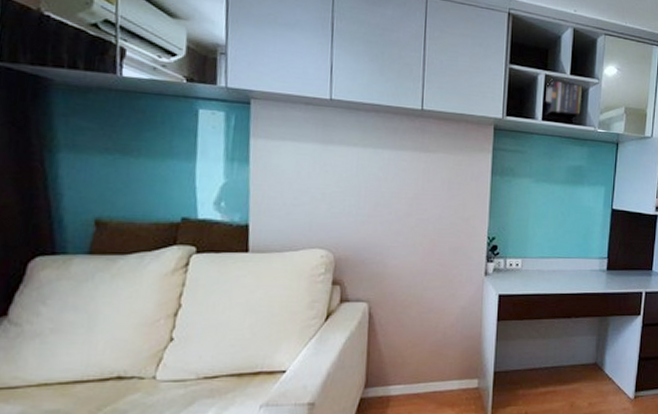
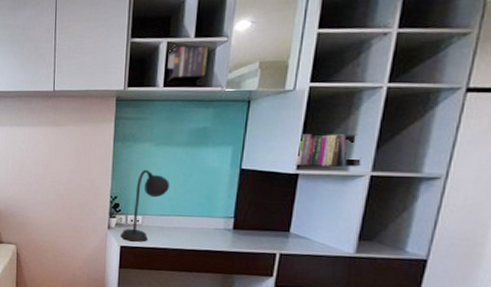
desk lamp: none [499,208,550,289] -> present [120,170,170,242]

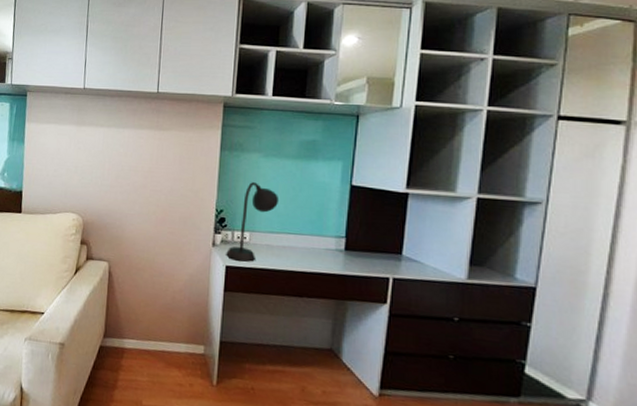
books: present [166,44,209,83] -> none [275,54,318,94]
books: present [294,134,362,167] -> none [404,152,468,188]

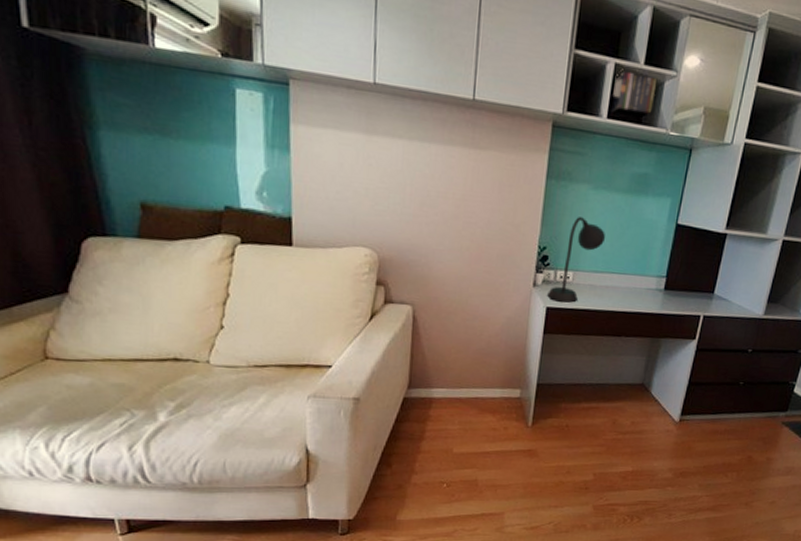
books: none [275,54,318,94] -> present [611,69,658,119]

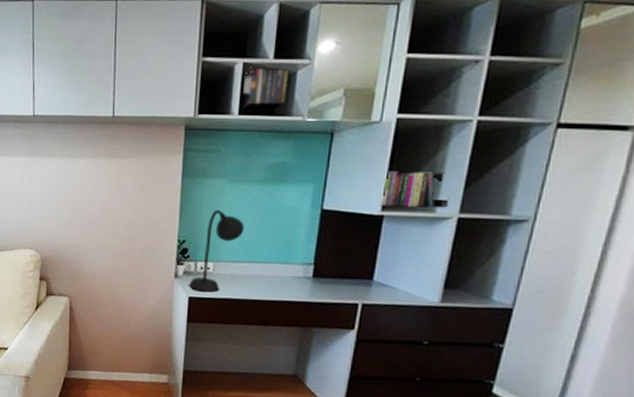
books: none [724,192,778,231] -> present [379,171,449,208]

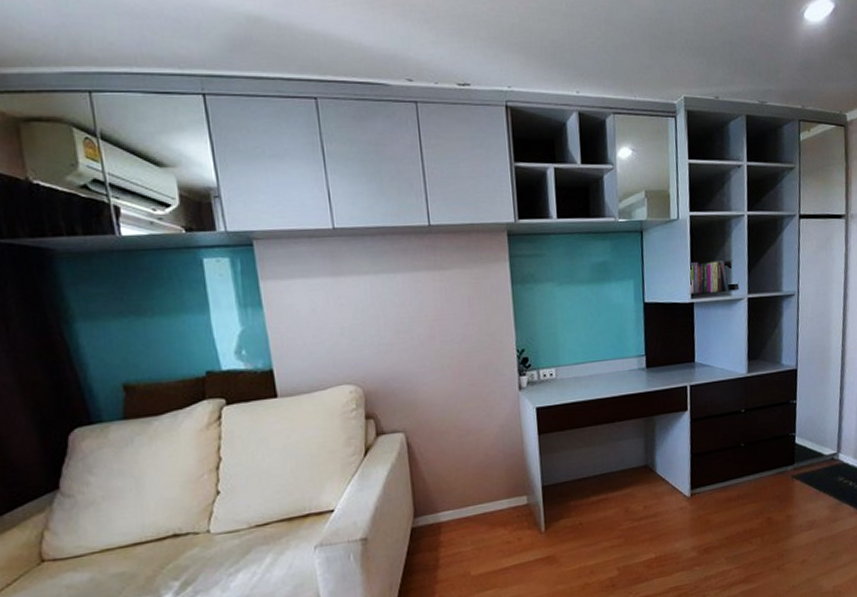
desk lamp: present [189,210,245,293] -> none [534,314,580,401]
books: present [242,67,290,111] -> none [557,171,598,213]

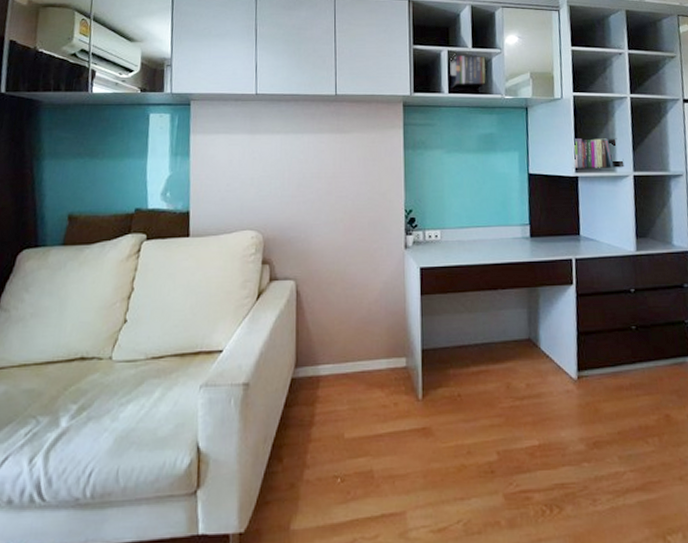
books: none [557,171,598,213] -> present [449,54,486,90]

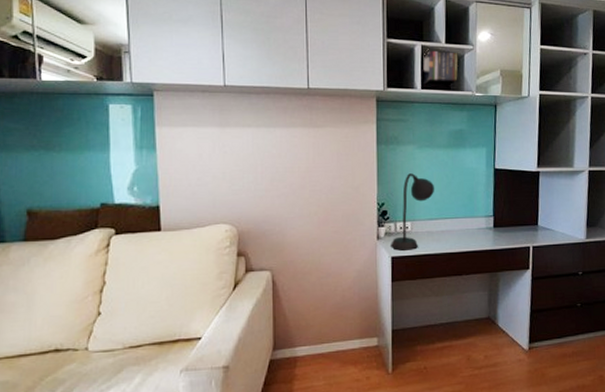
desk lamp: none [419,179,466,261] -> present [391,173,435,251]
books: present [573,138,625,169] -> none [535,136,582,164]

